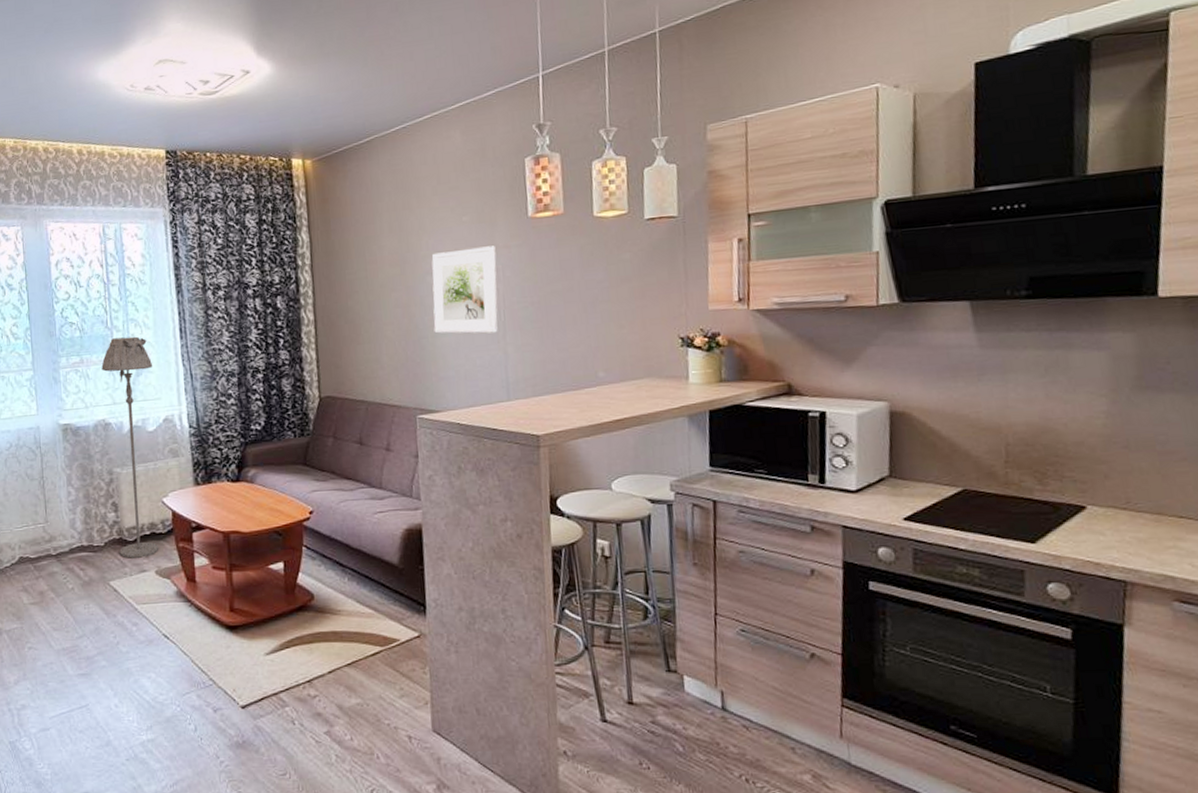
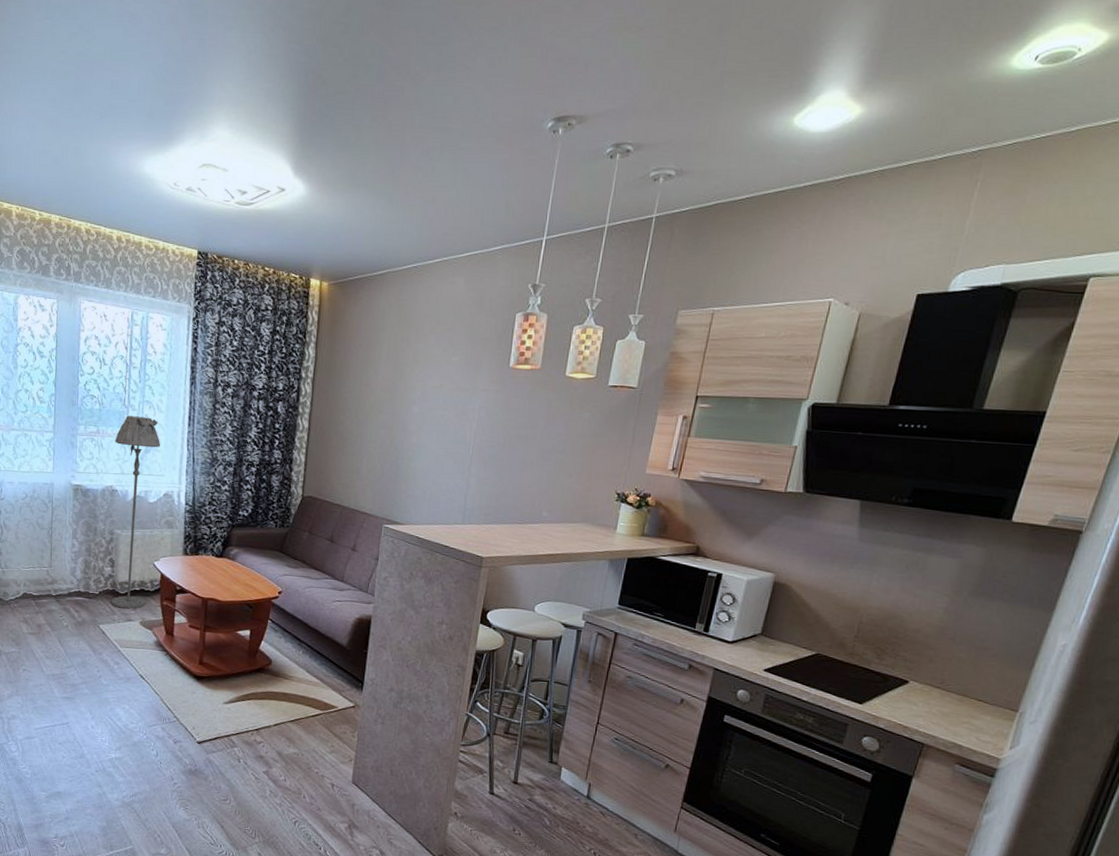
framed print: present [431,245,498,334] -> none [410,386,476,464]

